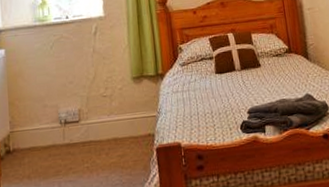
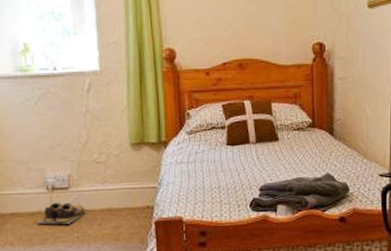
shoes: none [51,134,94,157] -> present [37,202,85,225]

